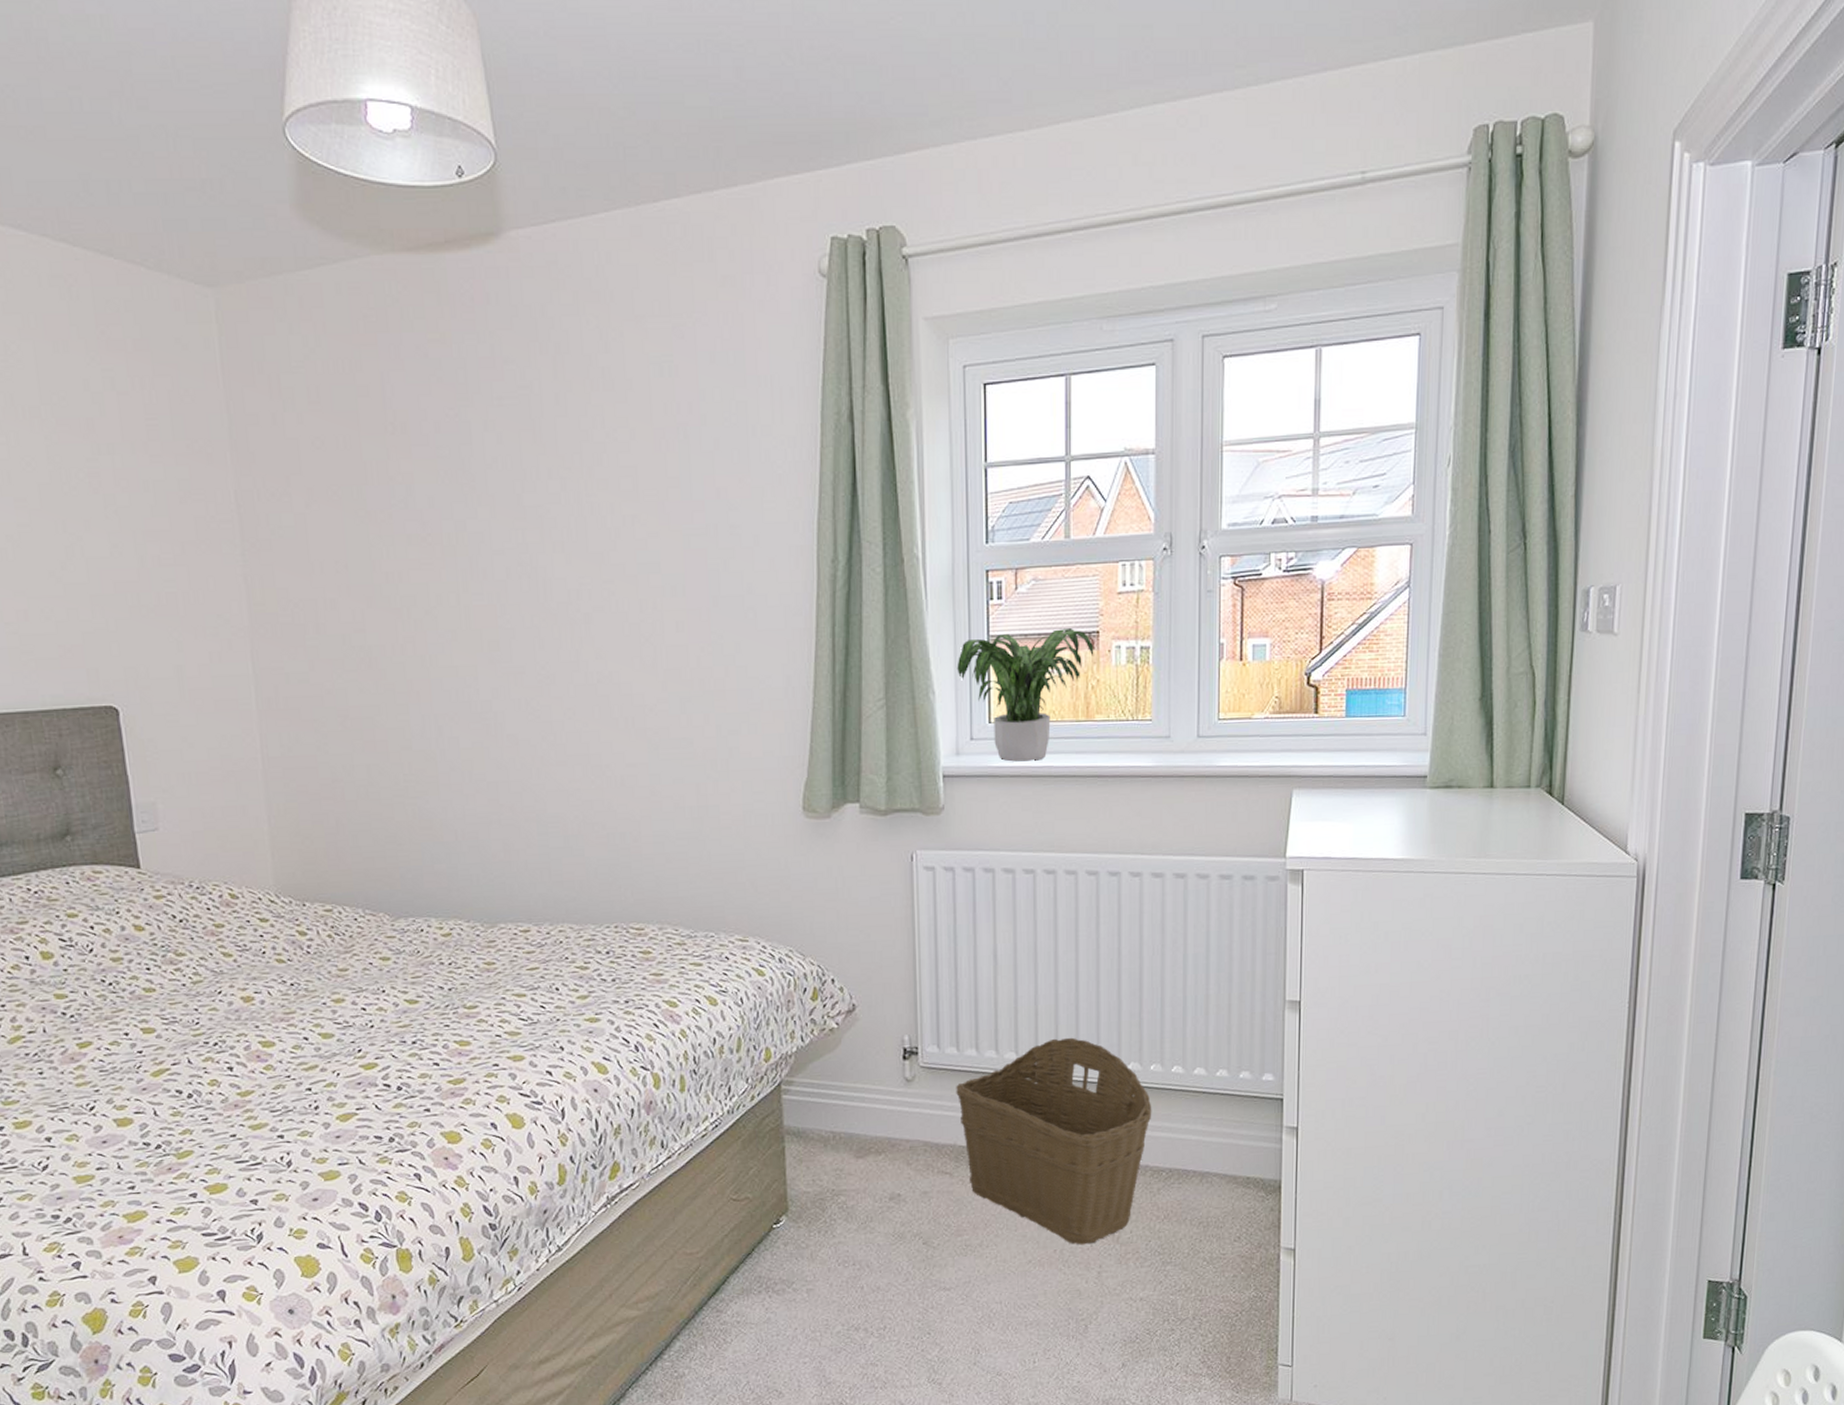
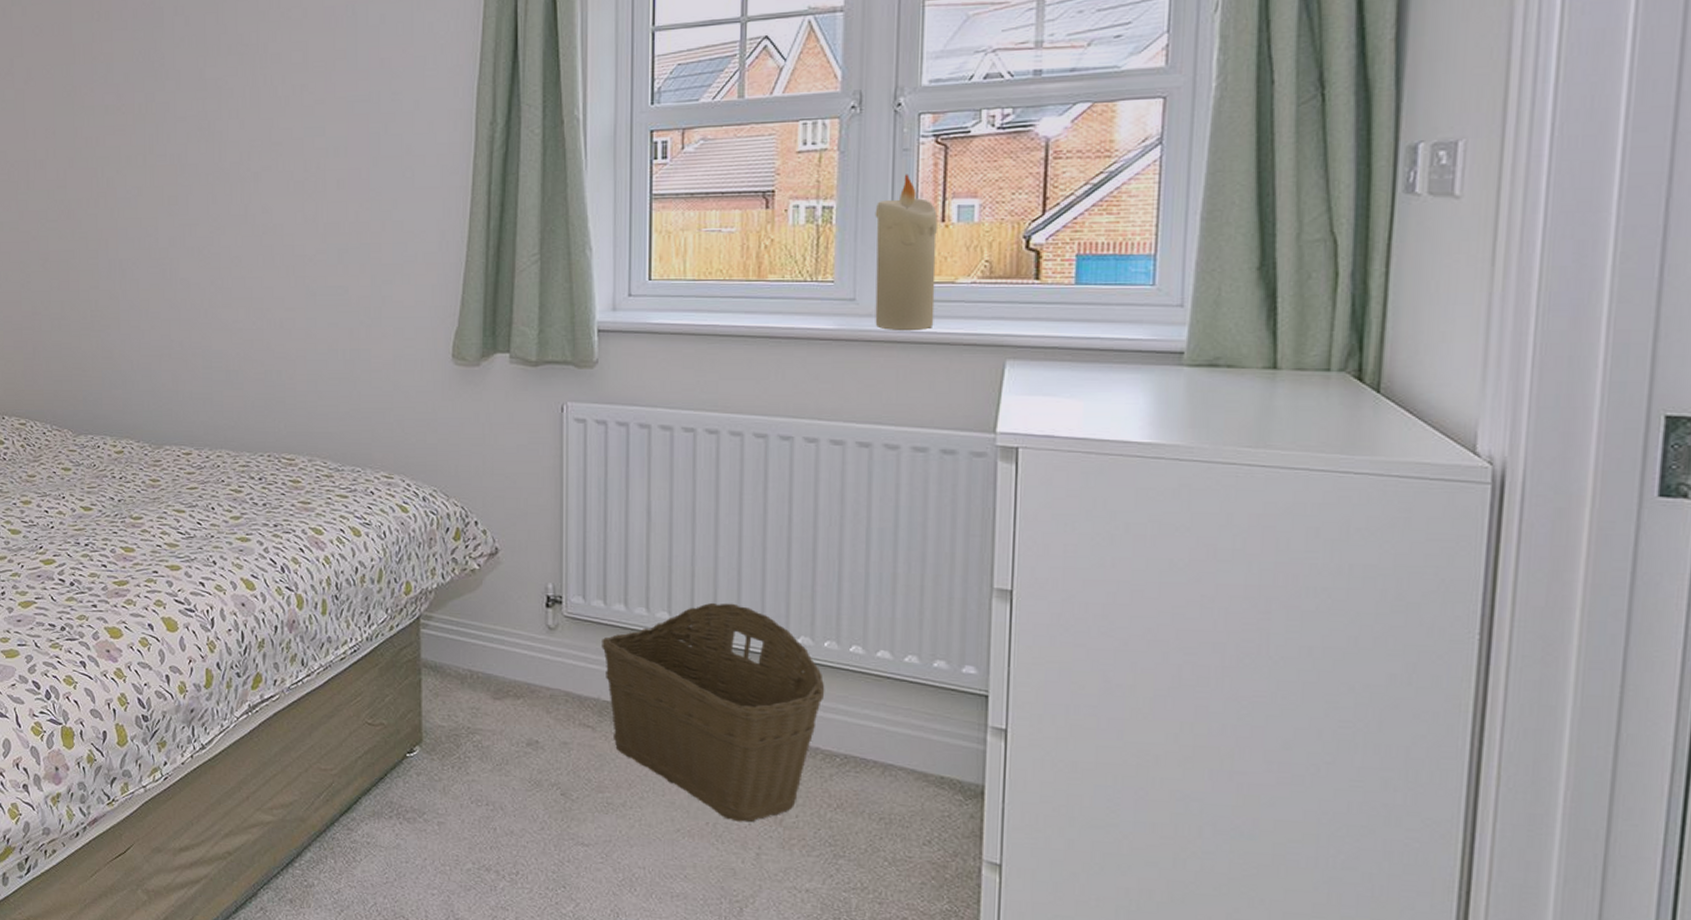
potted plant: present [957,627,1094,763] -> none [616,186,769,320]
candle: none [1185,614,1236,766] -> present [875,174,938,332]

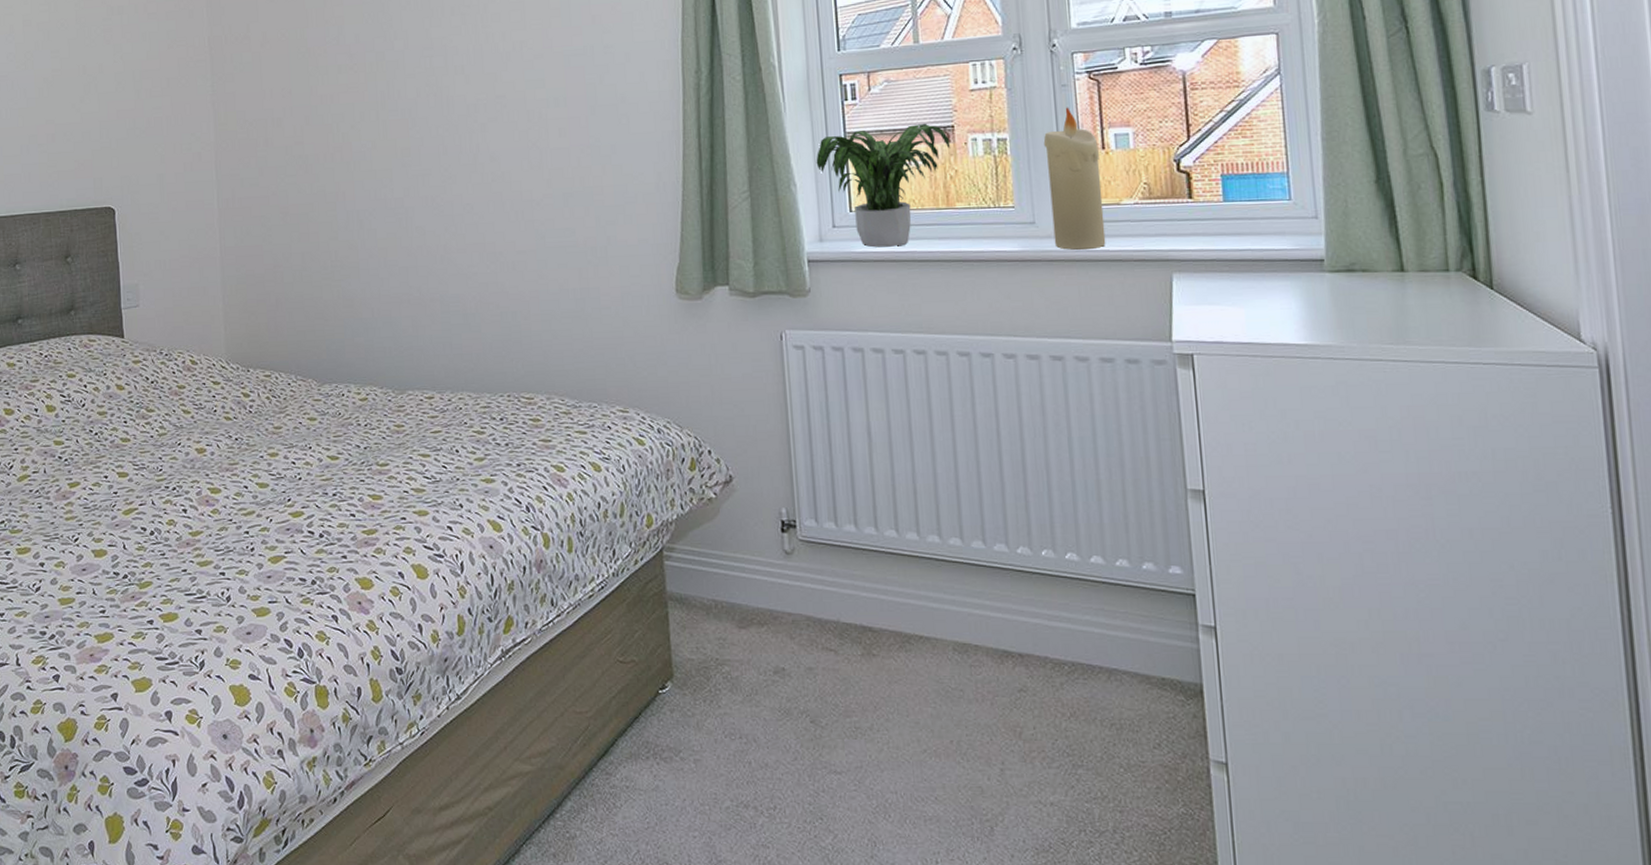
wicker basket: present [602,602,825,823] -> none [836,517,1048,738]
potted plant: none [616,186,769,320] -> present [816,123,951,248]

